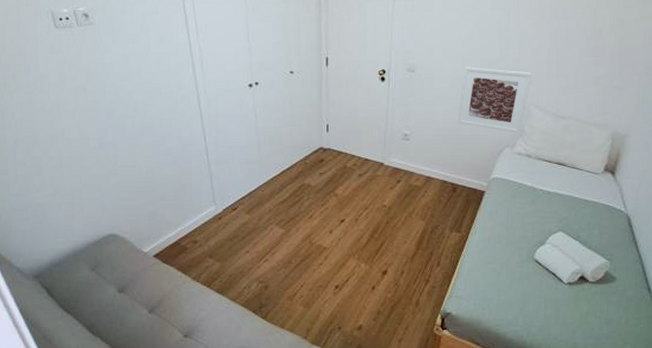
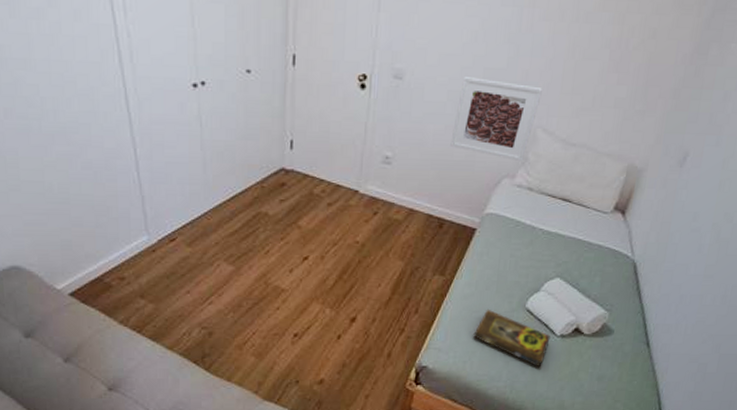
book: none [490,260,559,313] -> present [473,309,550,368]

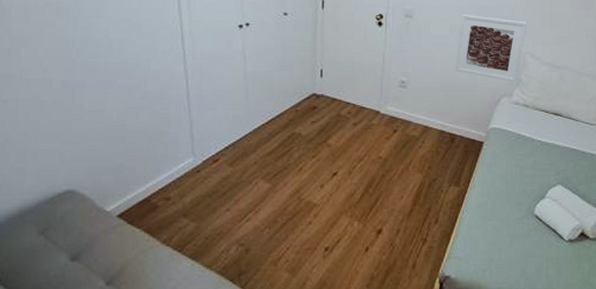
book: present [473,309,550,368] -> none [490,216,560,273]

